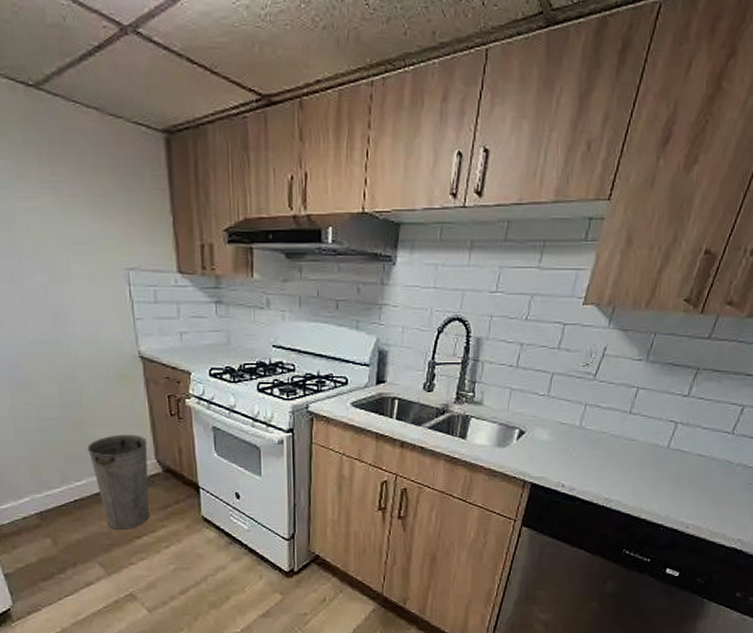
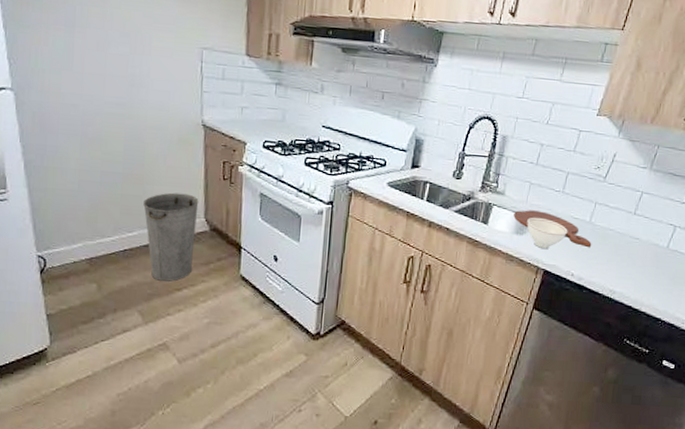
cutting board: none [494,419,583,454] -> present [513,210,592,247]
bowl: none [509,426,556,461] -> present [527,217,568,250]

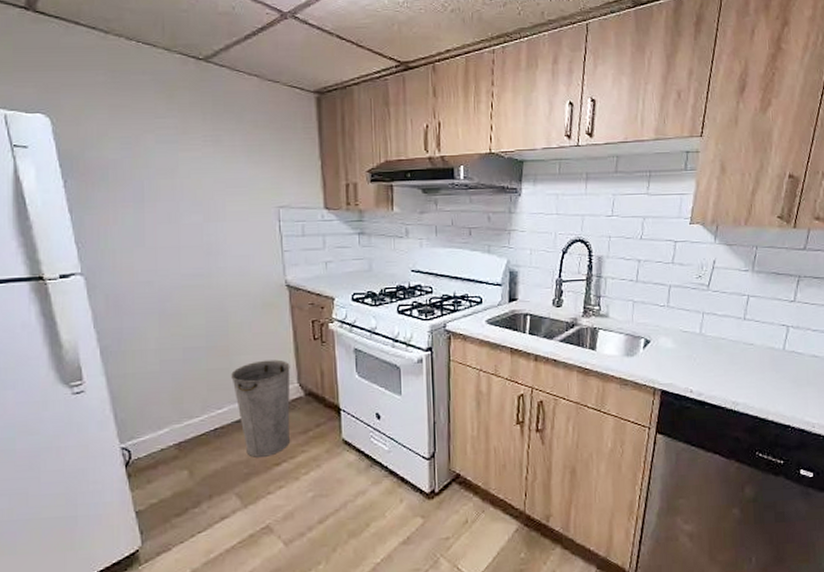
cutting board: present [513,210,592,247] -> none [621,329,706,360]
bowl: present [527,217,568,250] -> none [636,335,680,369]

